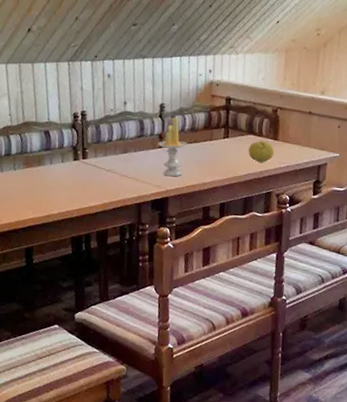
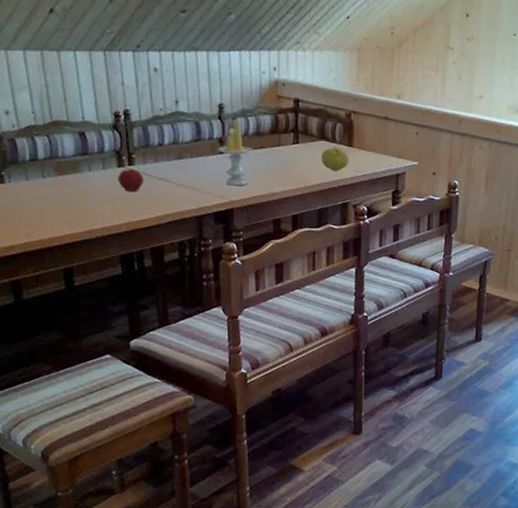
apple: none [73,161,95,182] -> present [117,168,144,192]

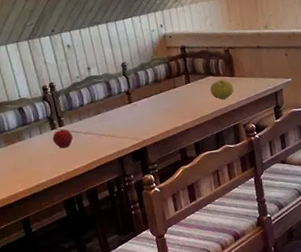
candle: present [218,119,253,186] -> none [126,72,155,128]

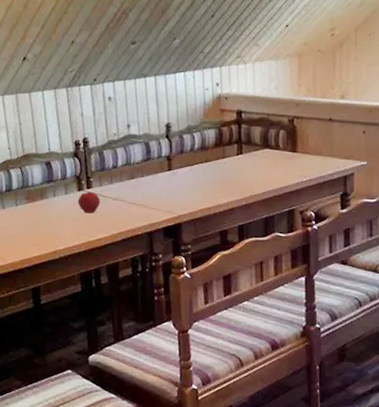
fruit: present [210,79,234,100] -> none [265,153,294,179]

